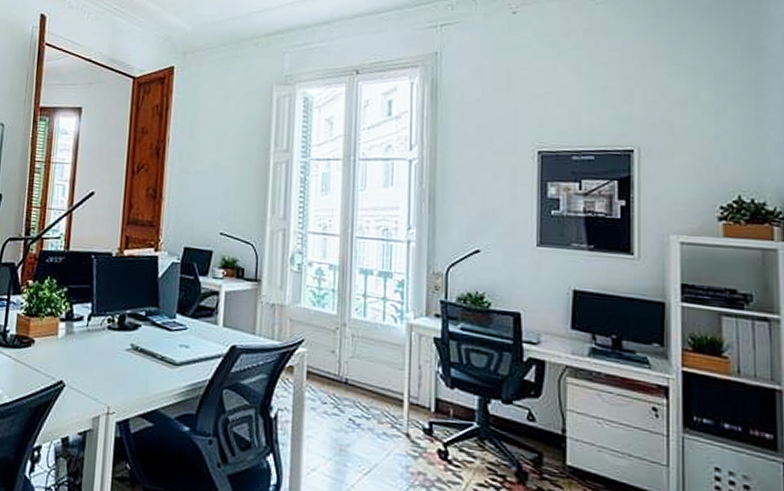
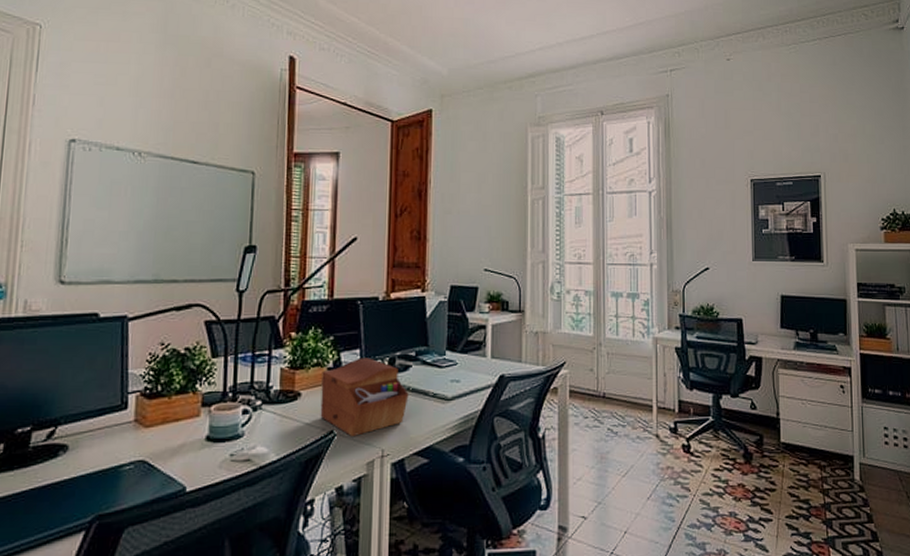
sewing box: none [51,312,137,390] -> present [320,358,409,437]

